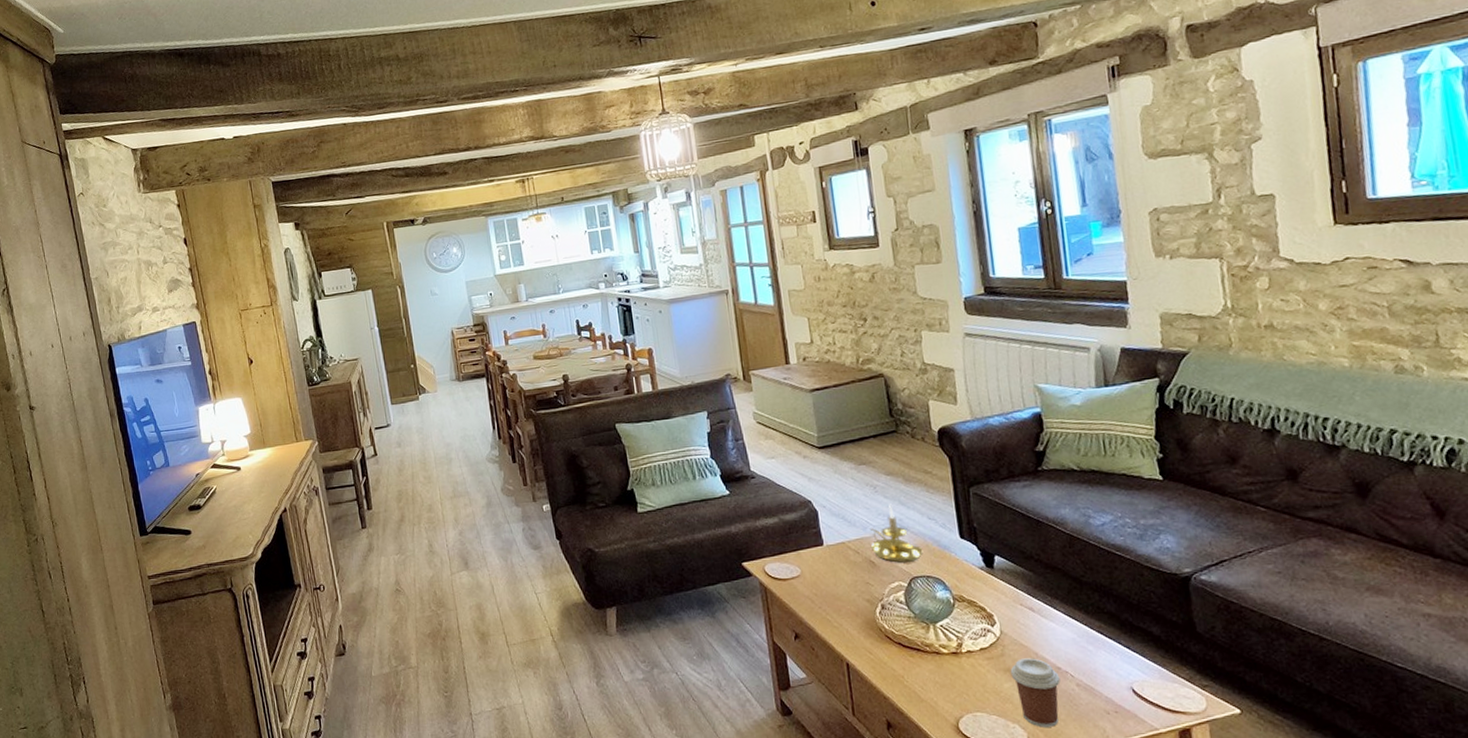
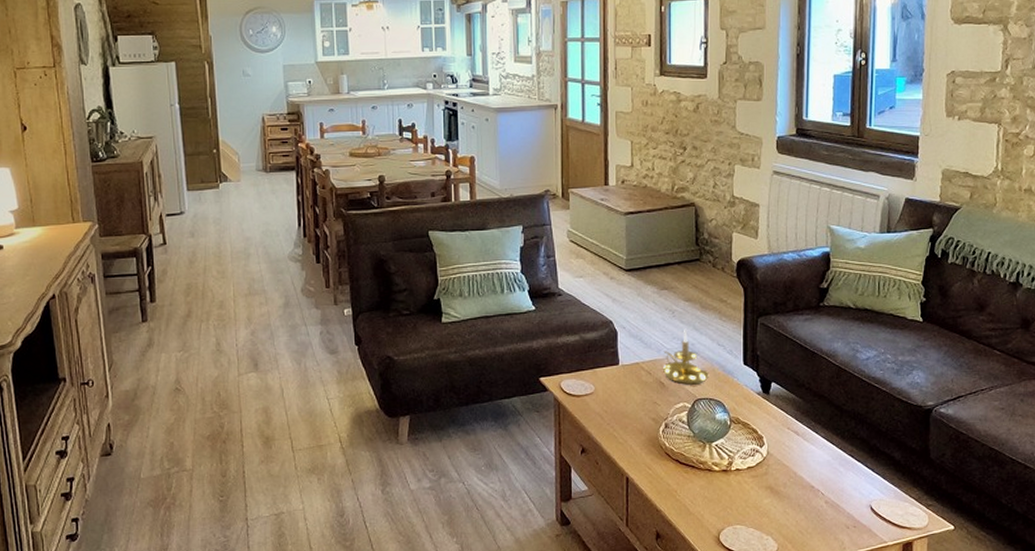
coffee cup: present [1010,658,1061,727] -> none [771,477,812,539]

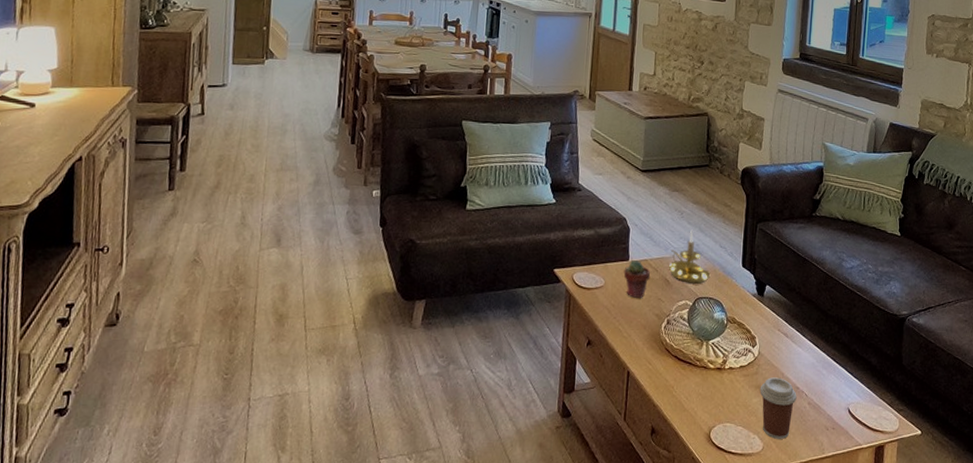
potted succulent: none [614,364,644,403] -> present [623,260,651,298]
coffee cup: none [771,477,812,539] -> present [759,377,797,439]

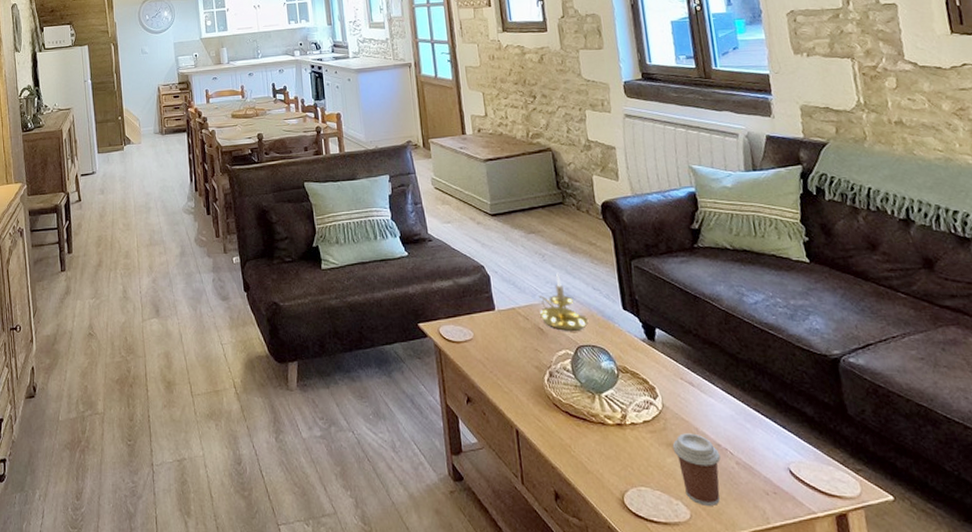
potted succulent: present [623,260,651,298] -> none [491,309,522,350]

